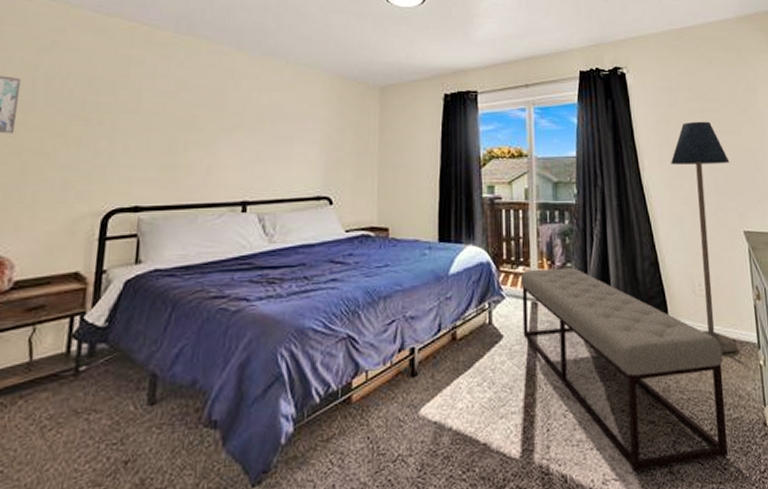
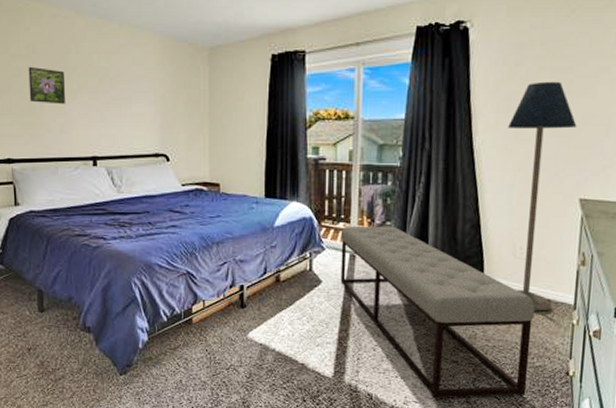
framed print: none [172,102,218,144] -> present [28,66,65,104]

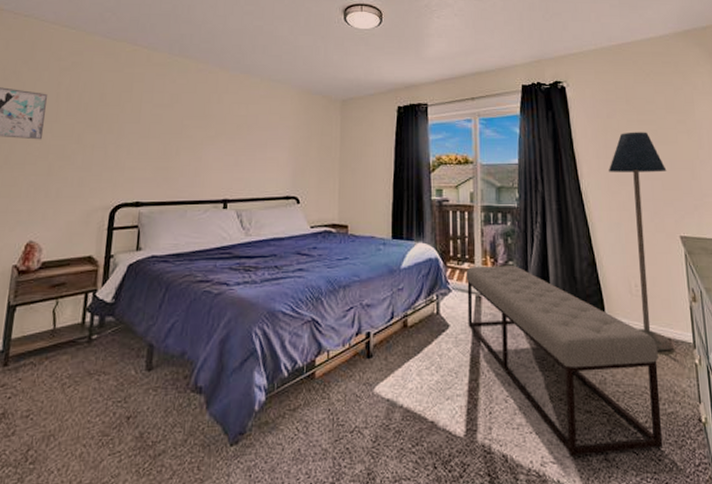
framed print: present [28,66,65,104] -> none [167,114,204,149]

